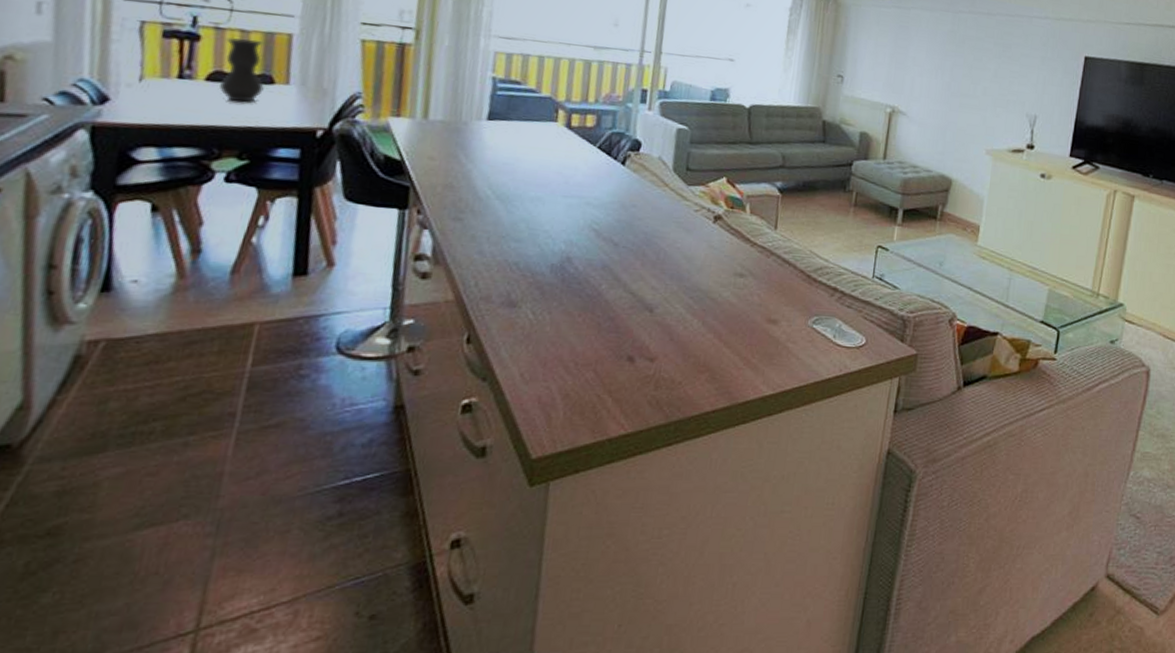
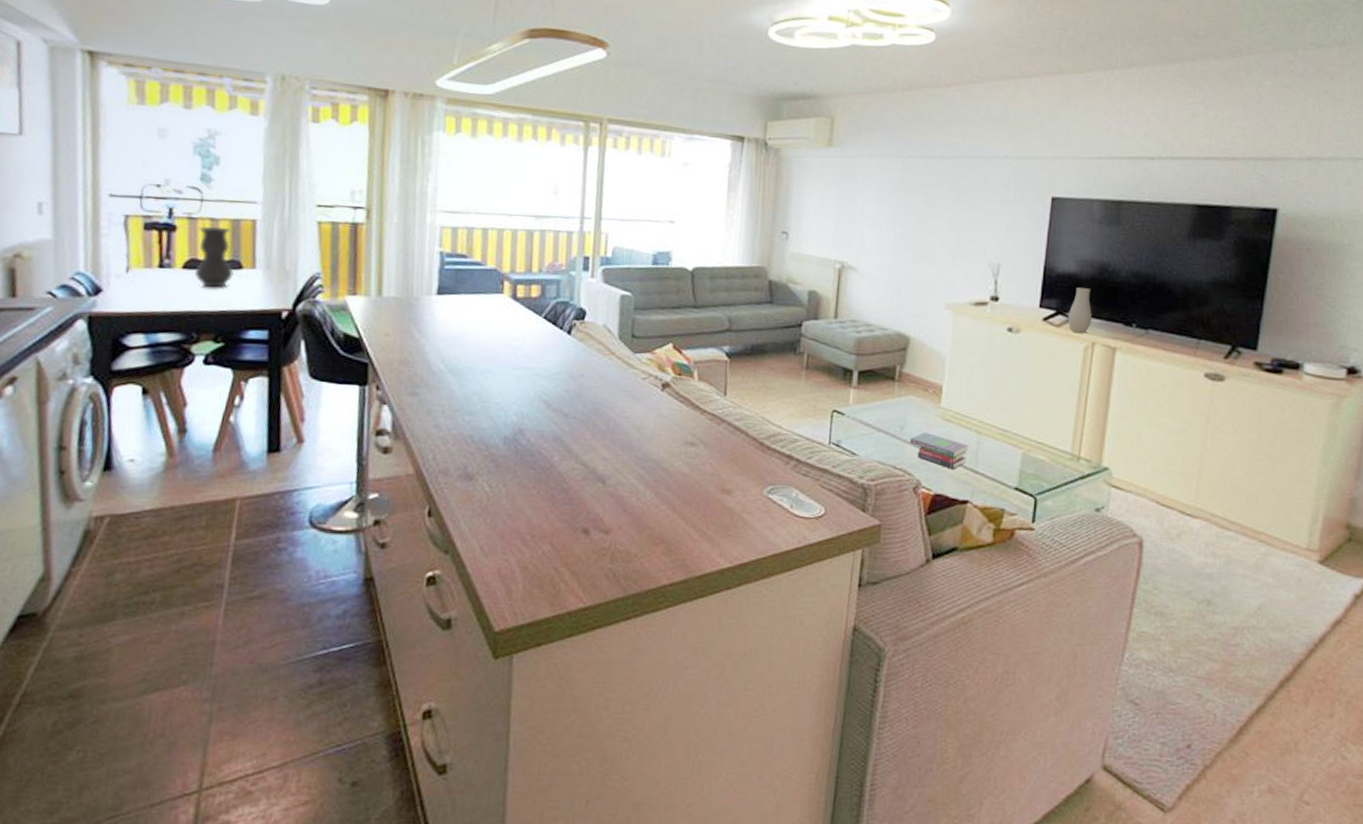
books: none [948,269,1001,303] -> present [910,433,969,469]
vase: none [1093,140,1115,182] -> present [1067,287,1092,334]

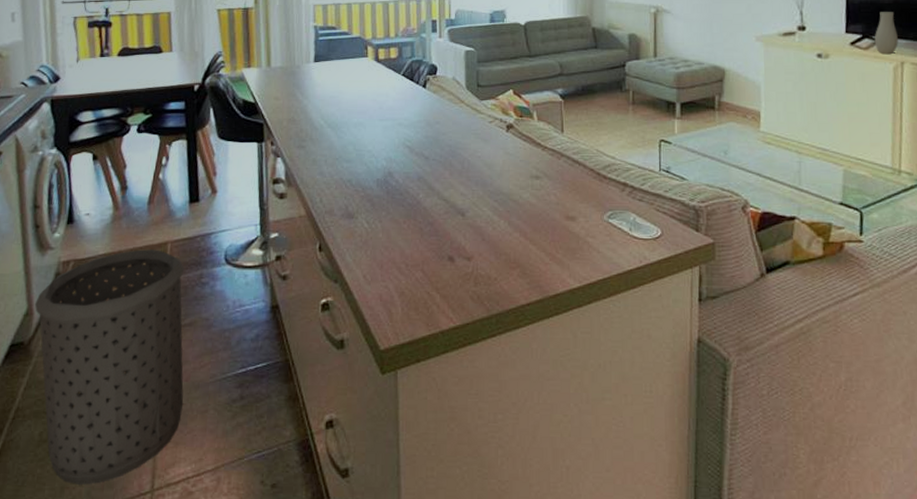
laundry basket: none [53,506,257,784] -> present [34,249,185,485]
vase: present [195,225,234,288] -> none [127,20,156,70]
books: present [910,433,969,469] -> none [734,156,791,188]

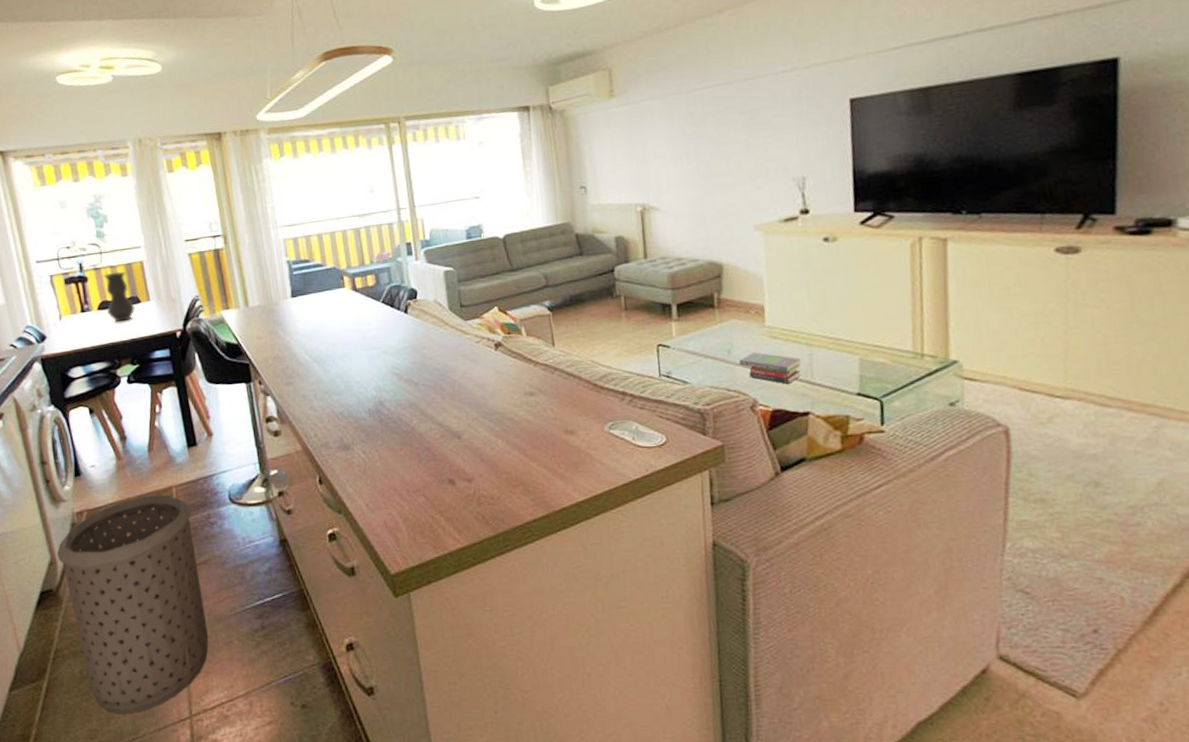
vase: none [127,20,156,70] -> present [102,271,135,322]
books: none [734,156,791,188] -> present [739,352,801,384]
vase: present [874,12,898,55] -> none [887,183,915,232]

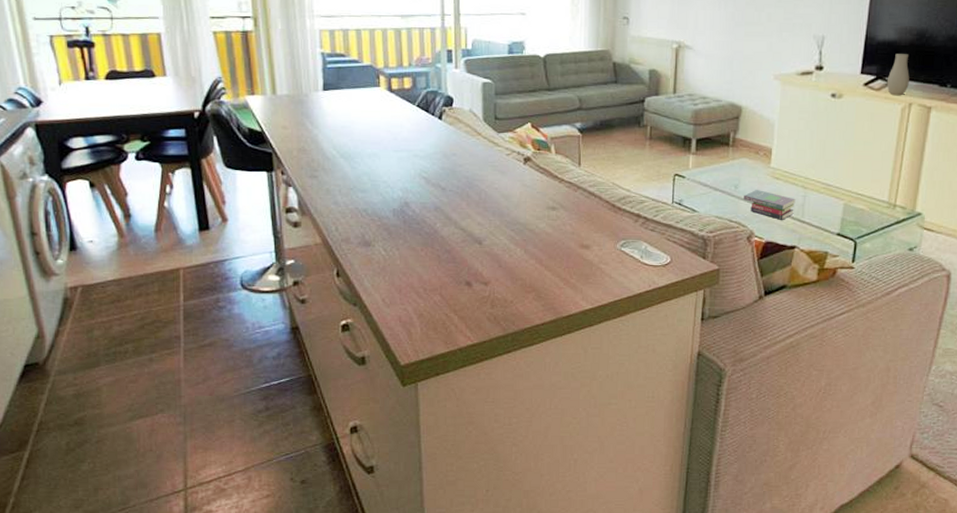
laundry basket: present [56,494,209,715] -> none [45,275,210,486]
vase: present [102,271,135,322] -> none [112,41,148,95]
vase: none [887,183,915,232] -> present [886,54,910,96]

